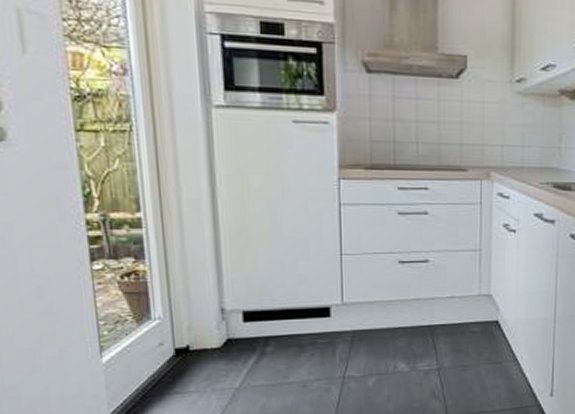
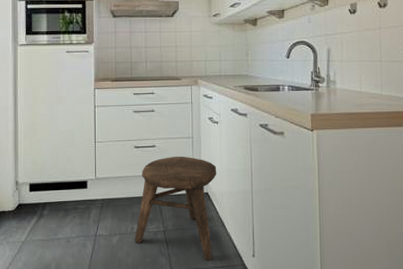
stool: none [398,274,511,403] -> present [134,156,217,261]

